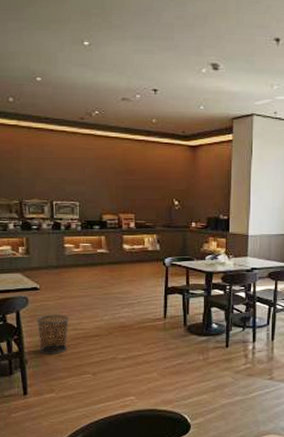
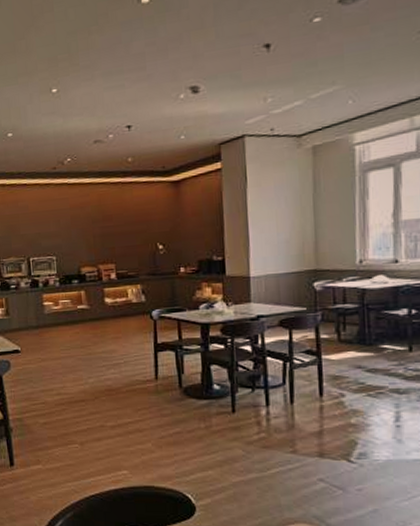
waste bin: present [36,314,70,354] -> none [19,378,53,422]

